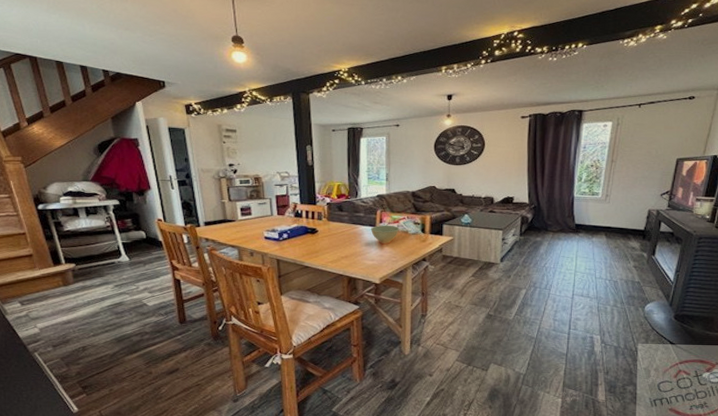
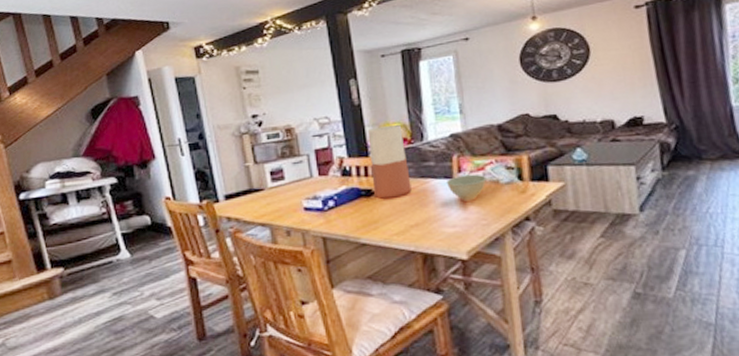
vase: none [317,184,345,236] -> present [367,125,412,199]

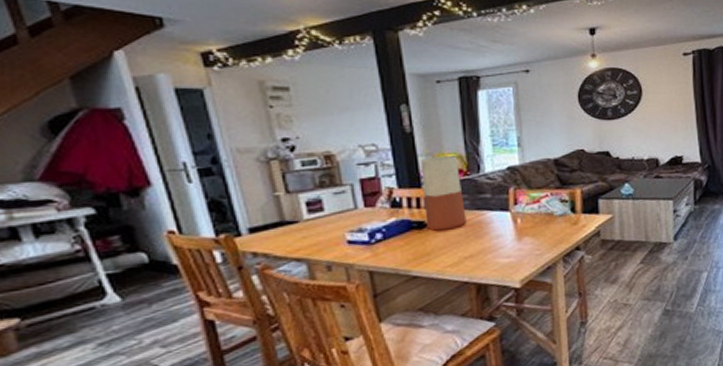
bowl: present [446,174,487,202] -> none [501,206,542,233]

